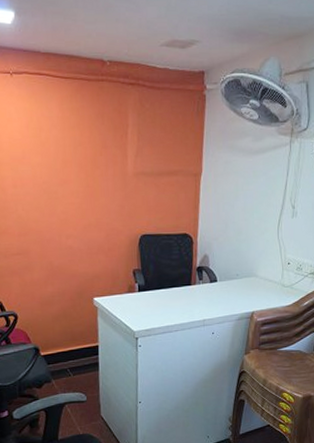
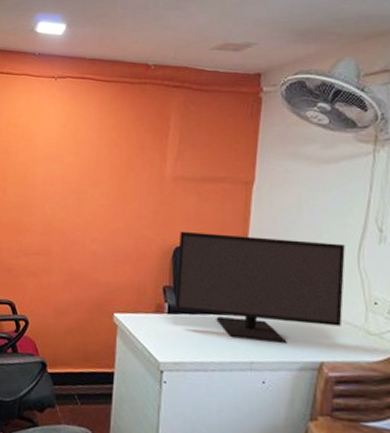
monitor: none [143,220,269,304] -> present [174,231,345,343]

